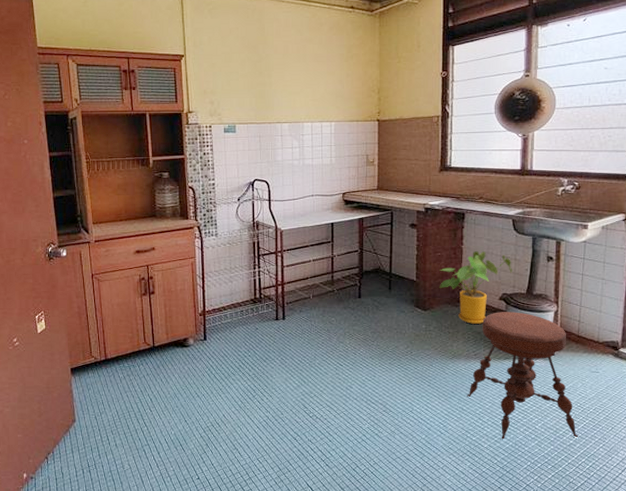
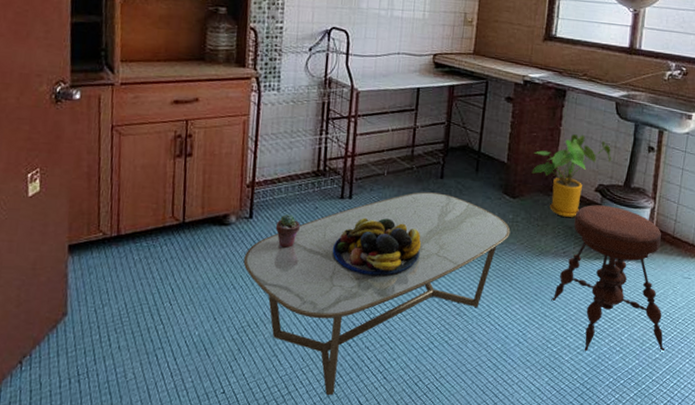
coffee table: none [203,310,425,480] -> present [243,192,511,396]
potted succulent: none [225,335,245,362] -> present [275,214,300,248]
fruit bowl: none [273,334,348,382] -> present [332,217,422,276]

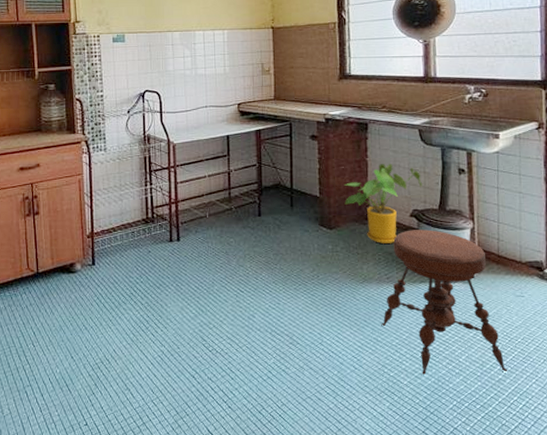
coffee table: present [243,192,511,396] -> none [91,230,332,426]
potted succulent: present [275,214,300,248] -> none [115,259,137,290]
fruit bowl: present [332,217,422,276] -> none [167,257,249,311]

